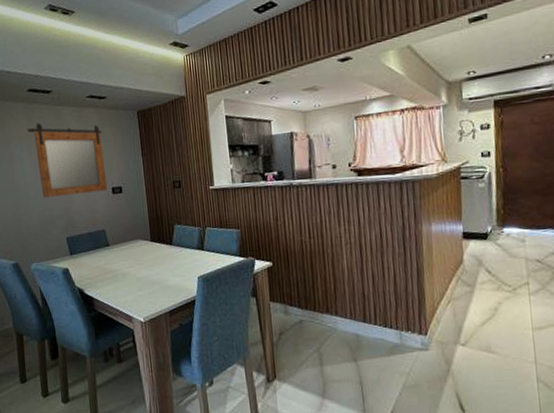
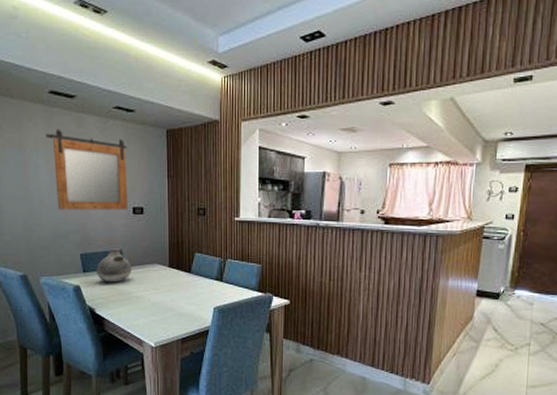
vase: none [82,229,116,263] -> present [97,249,132,283]

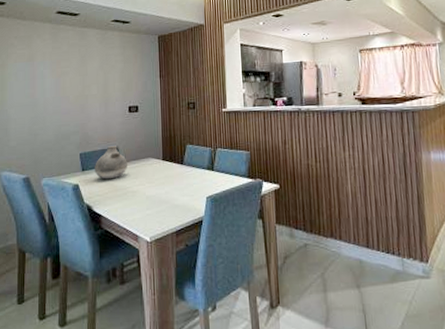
mirror: present [45,129,129,210] -> none [52,42,125,114]

